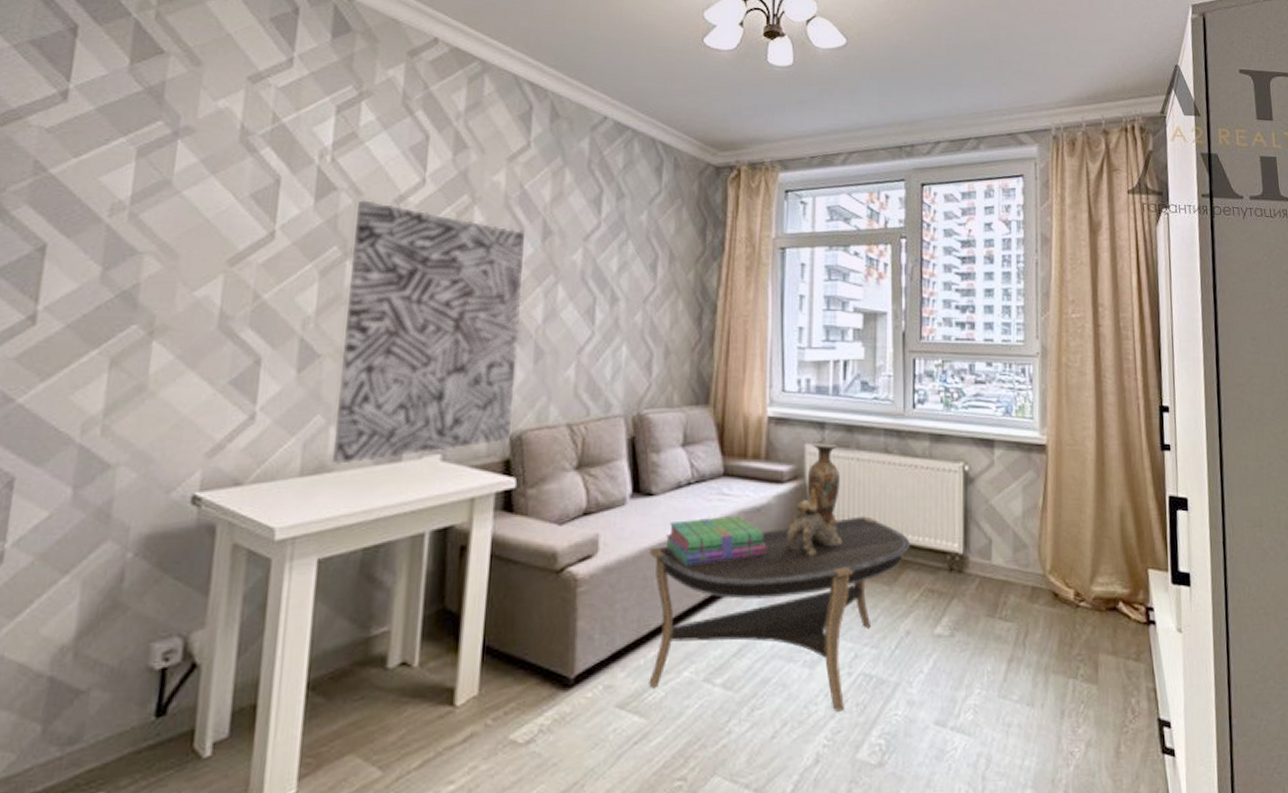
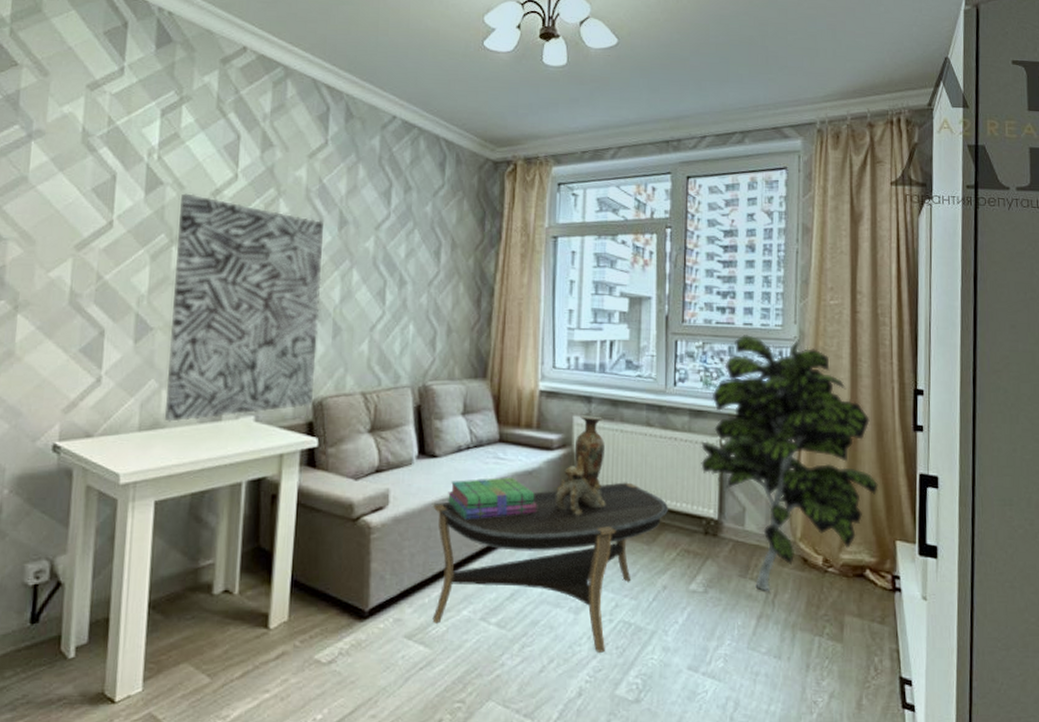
indoor plant: none [943,350,1128,632] -> present [701,333,878,591]

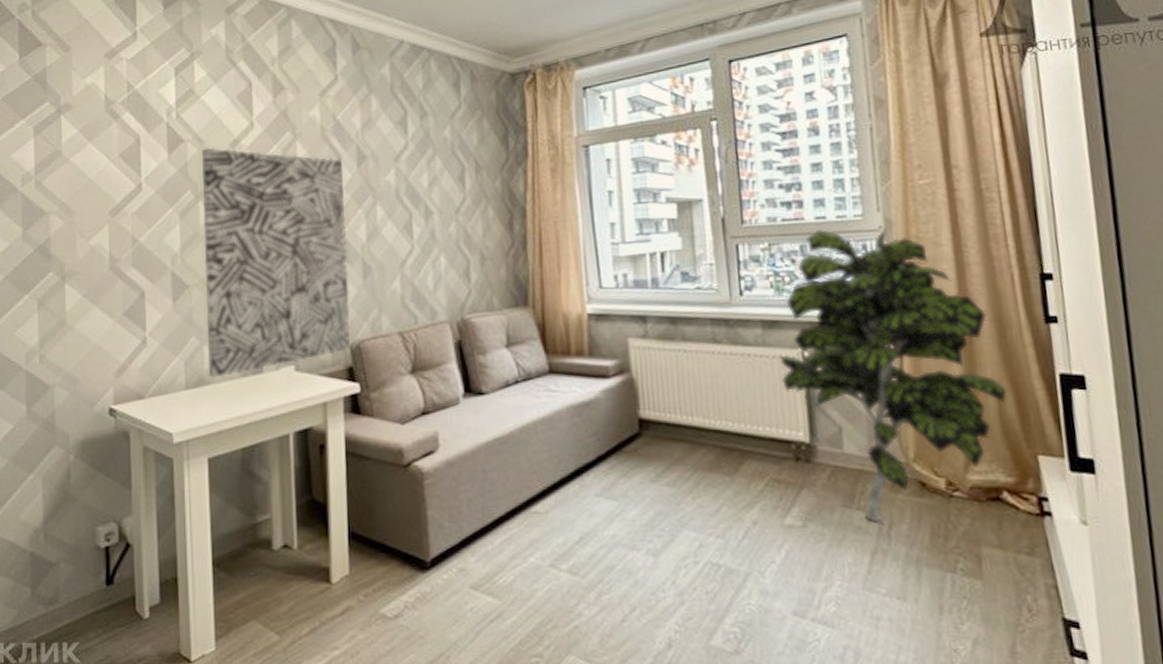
coffee table: present [432,482,668,653] -> none [485,407,749,599]
stack of books: present [448,477,537,520] -> none [500,410,599,459]
vase with dog figurine: present [556,415,606,518] -> none [618,336,677,450]

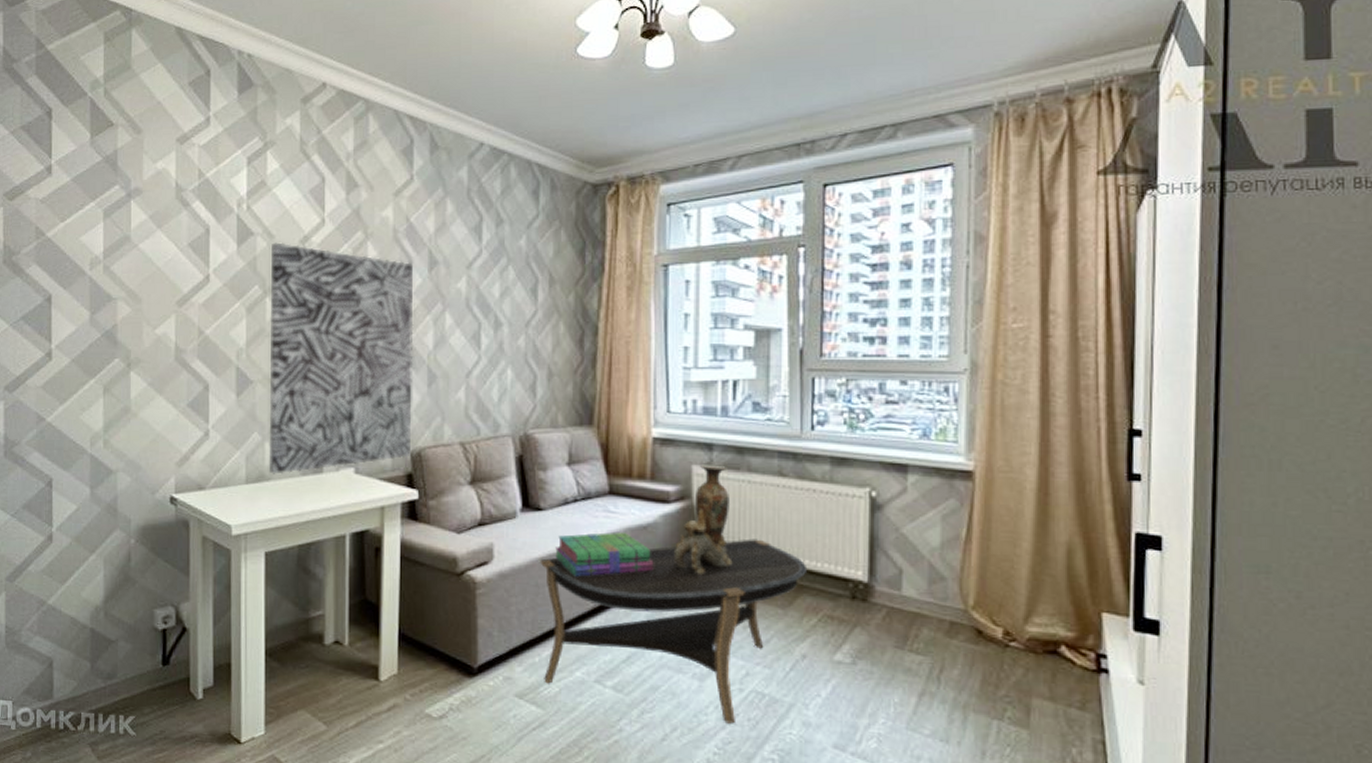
coffee table: none [485,407,749,599] -> present [540,538,806,724]
stack of books: none [500,410,599,459] -> present [555,532,654,577]
vase with dog figurine: none [618,336,677,450] -> present [675,464,733,577]
indoor plant: present [780,228,1008,523] -> none [846,367,1078,666]

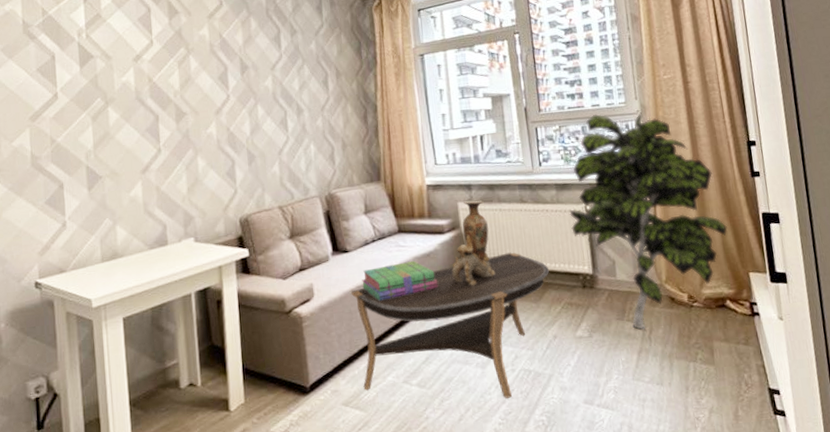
wall art: present [268,242,414,474] -> none [109,61,240,252]
indoor plant: none [846,367,1078,666] -> present [570,112,728,330]

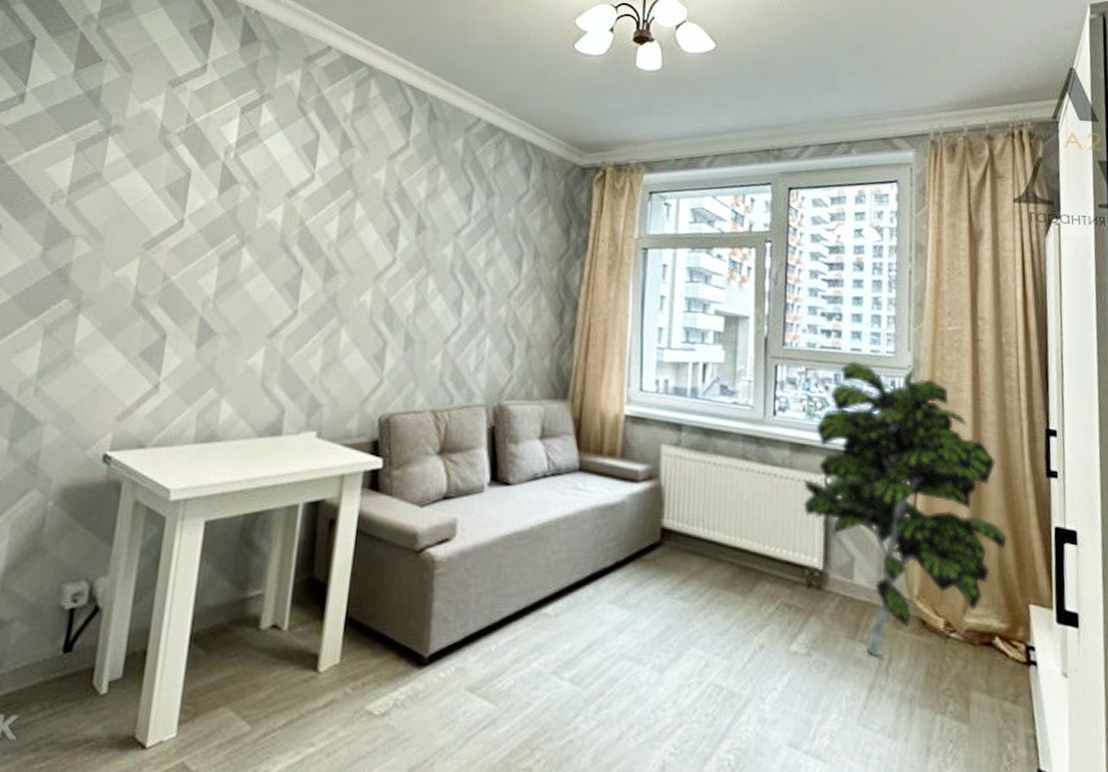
coffee table: present [351,252,549,399] -> none [499,521,766,721]
stack of books: present [362,260,438,301] -> none [520,510,619,557]
vase with dog figurine: present [452,200,496,287] -> none [640,444,696,561]

